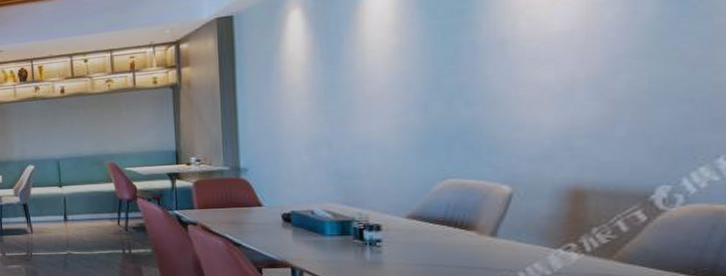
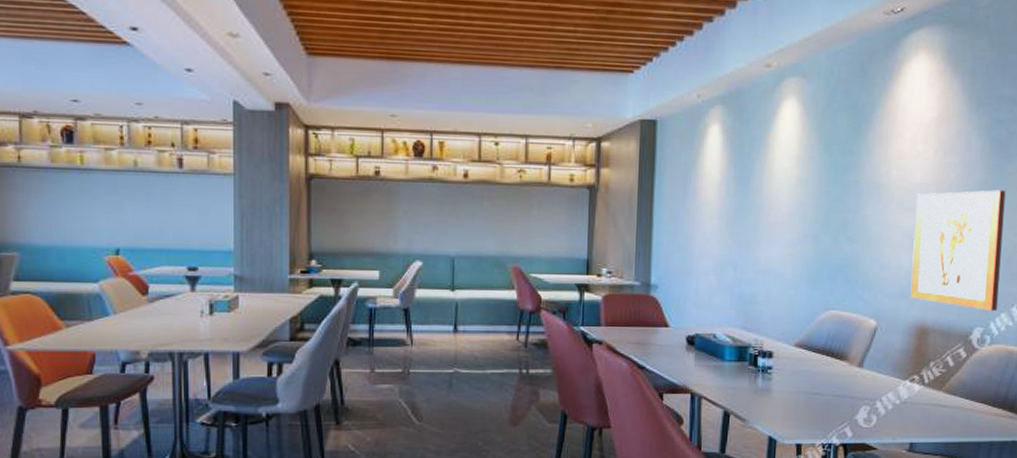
wall art: none [556,21,695,166] -> present [910,190,1006,311]

